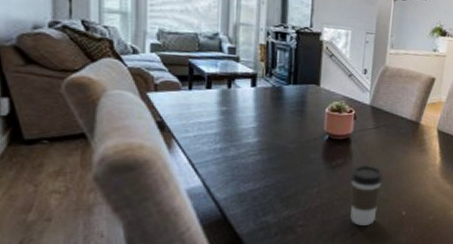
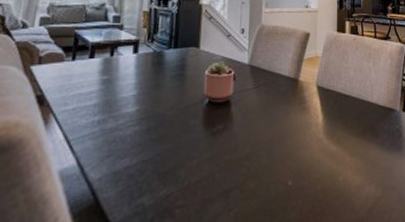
coffee cup: present [350,165,383,226] -> none [231,129,266,202]

